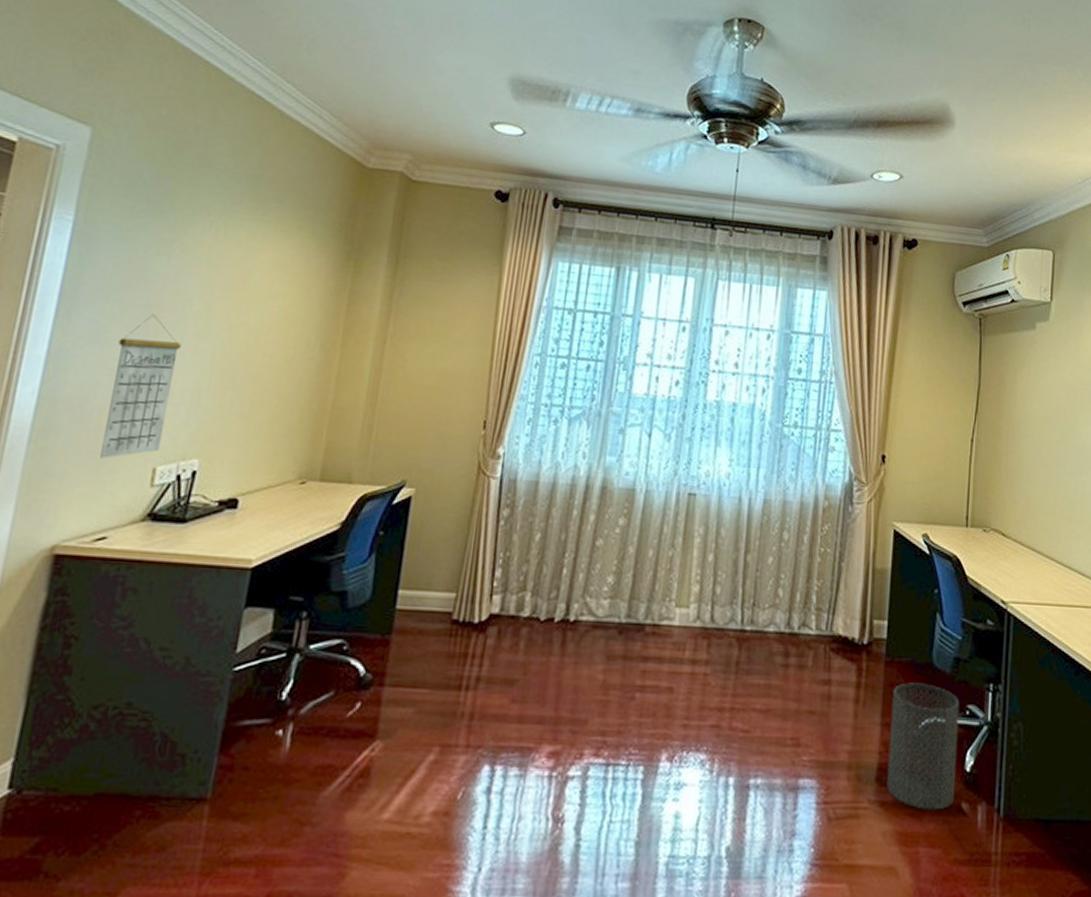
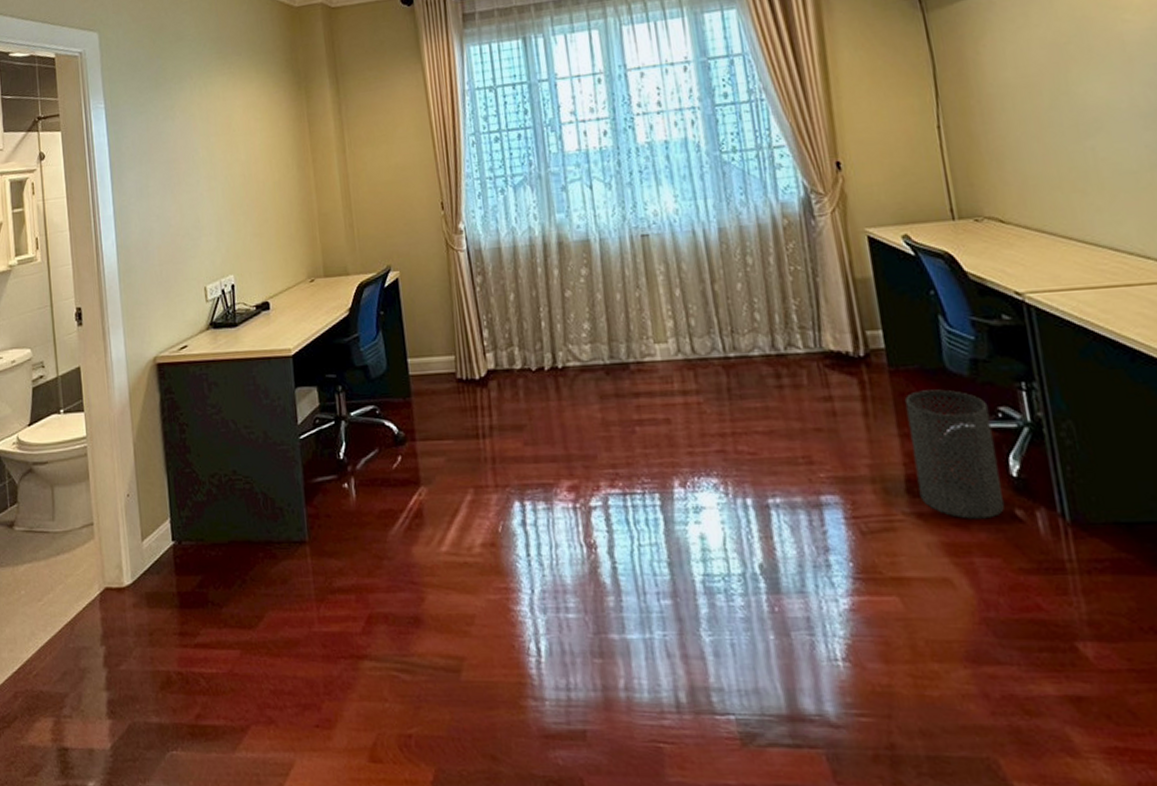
calendar: present [100,314,182,459] -> none [157,167,205,286]

